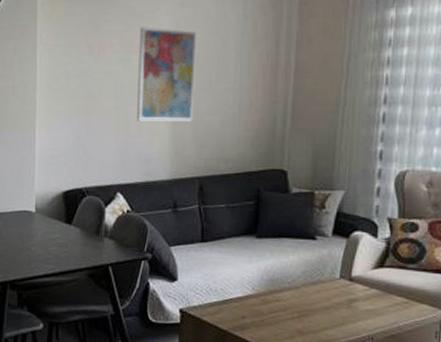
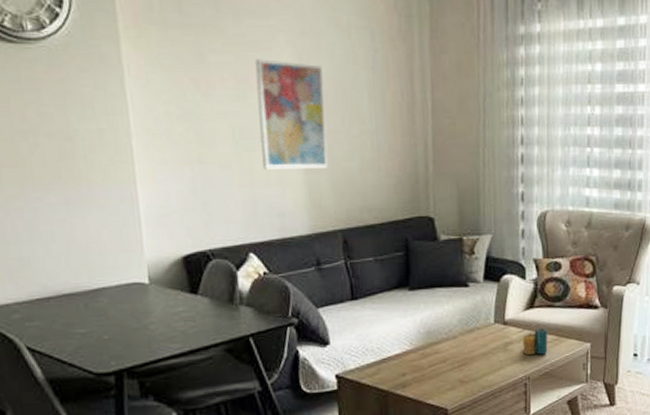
candle: none [368,289,397,317] -> present [523,328,548,356]

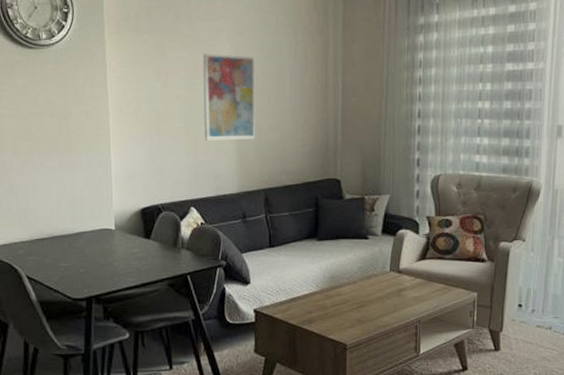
candle: present [523,328,548,356] -> none [415,278,437,301]

